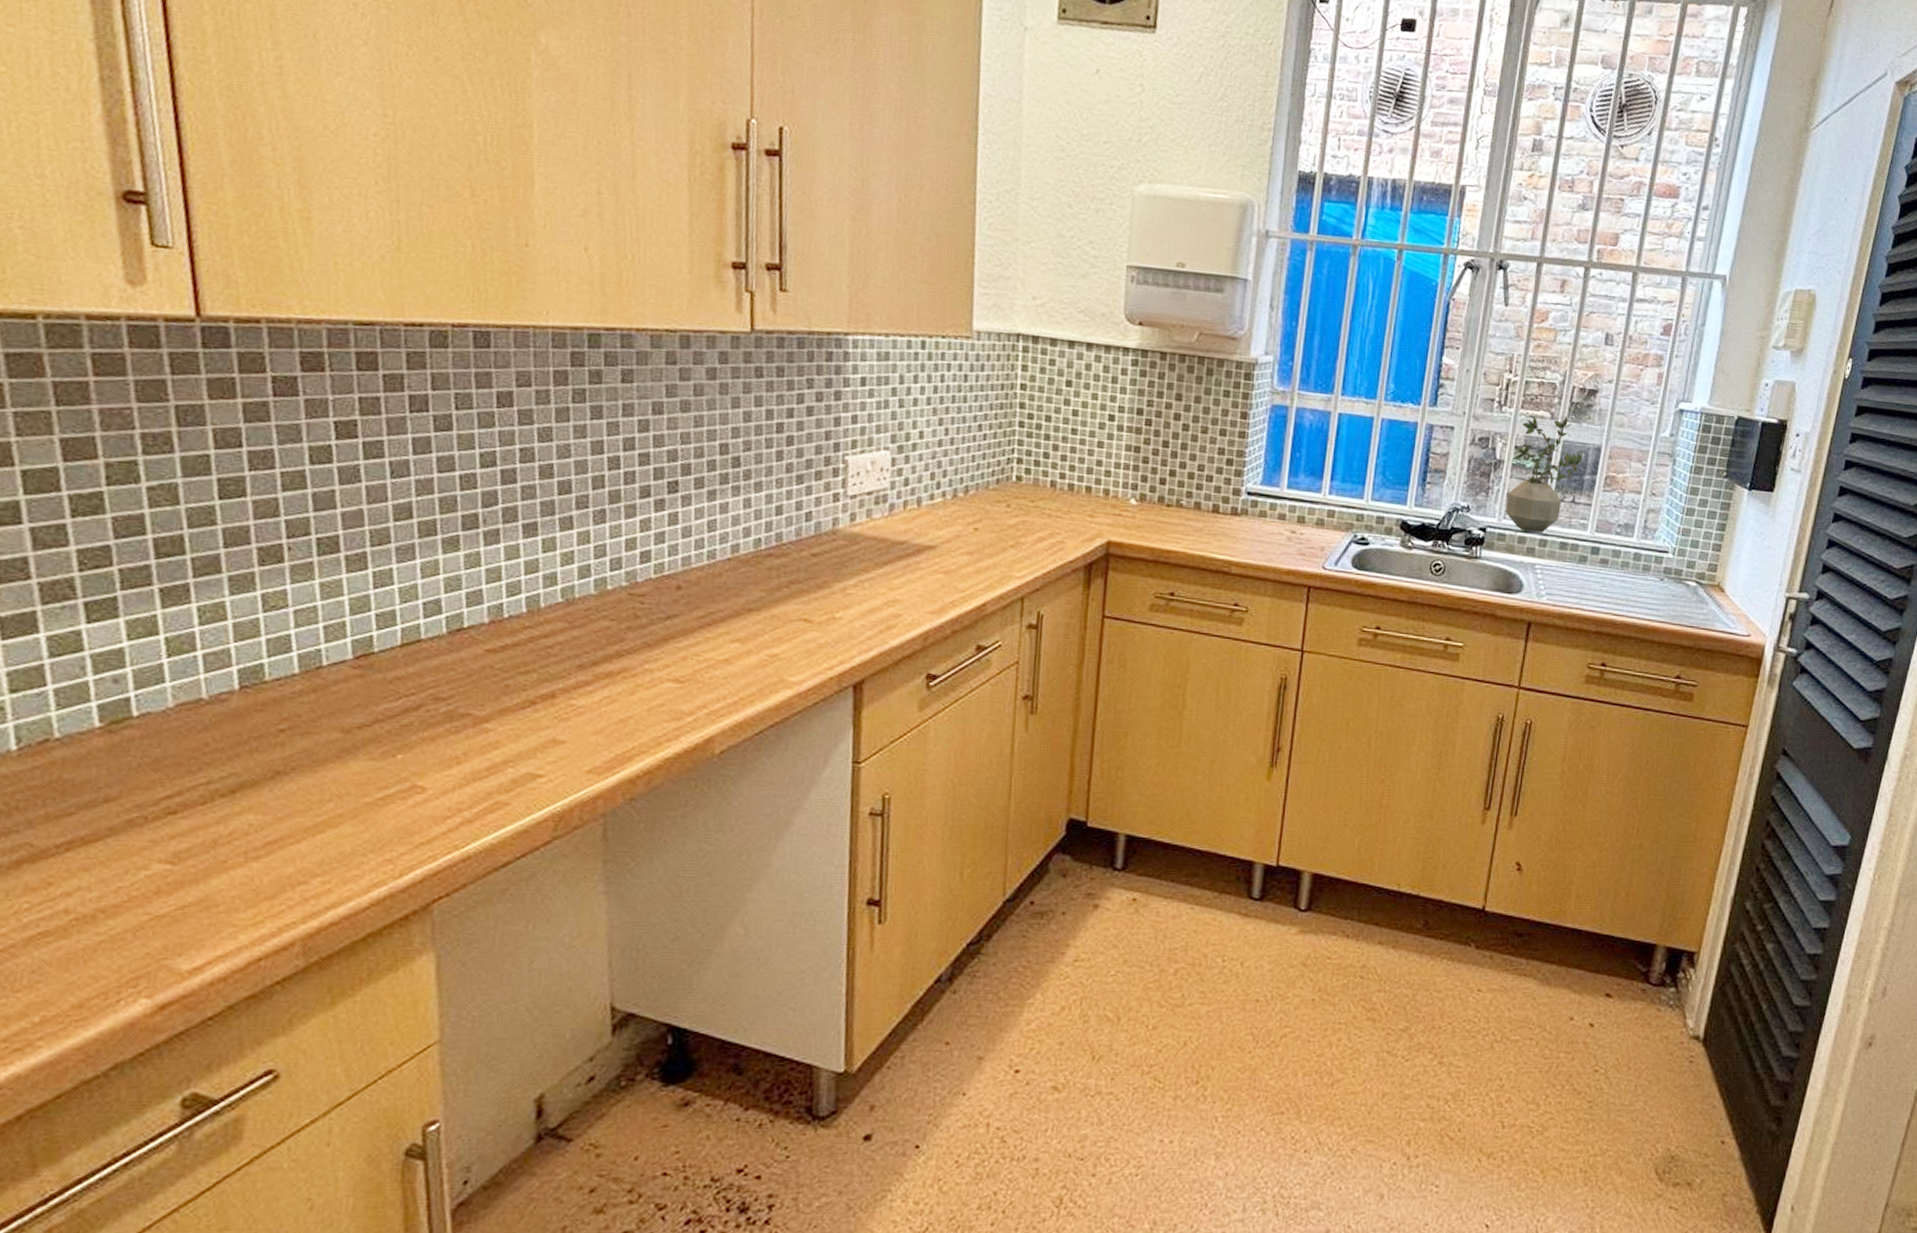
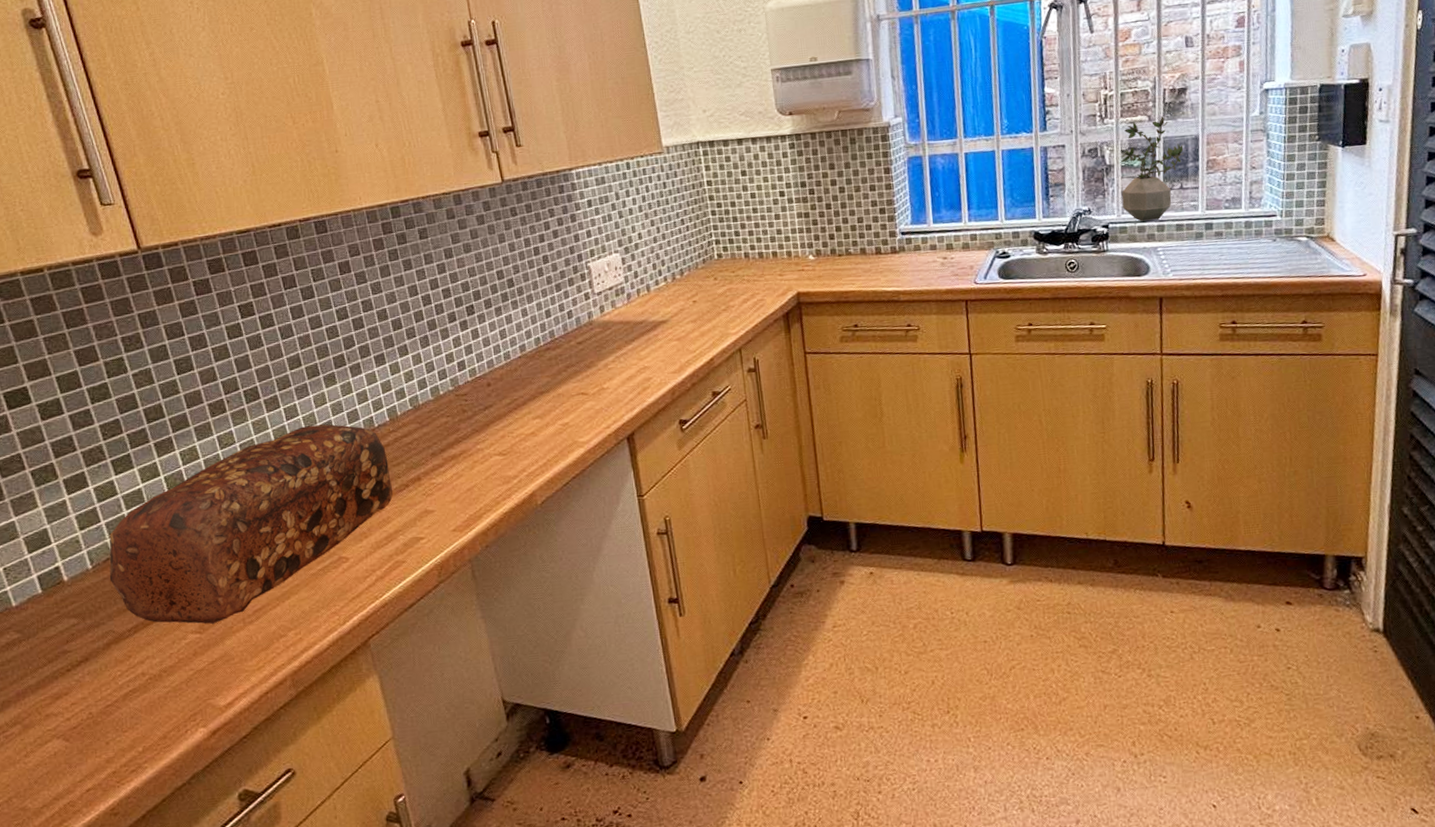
bread loaf: none [42,600,513,853] -> present [109,424,393,624]

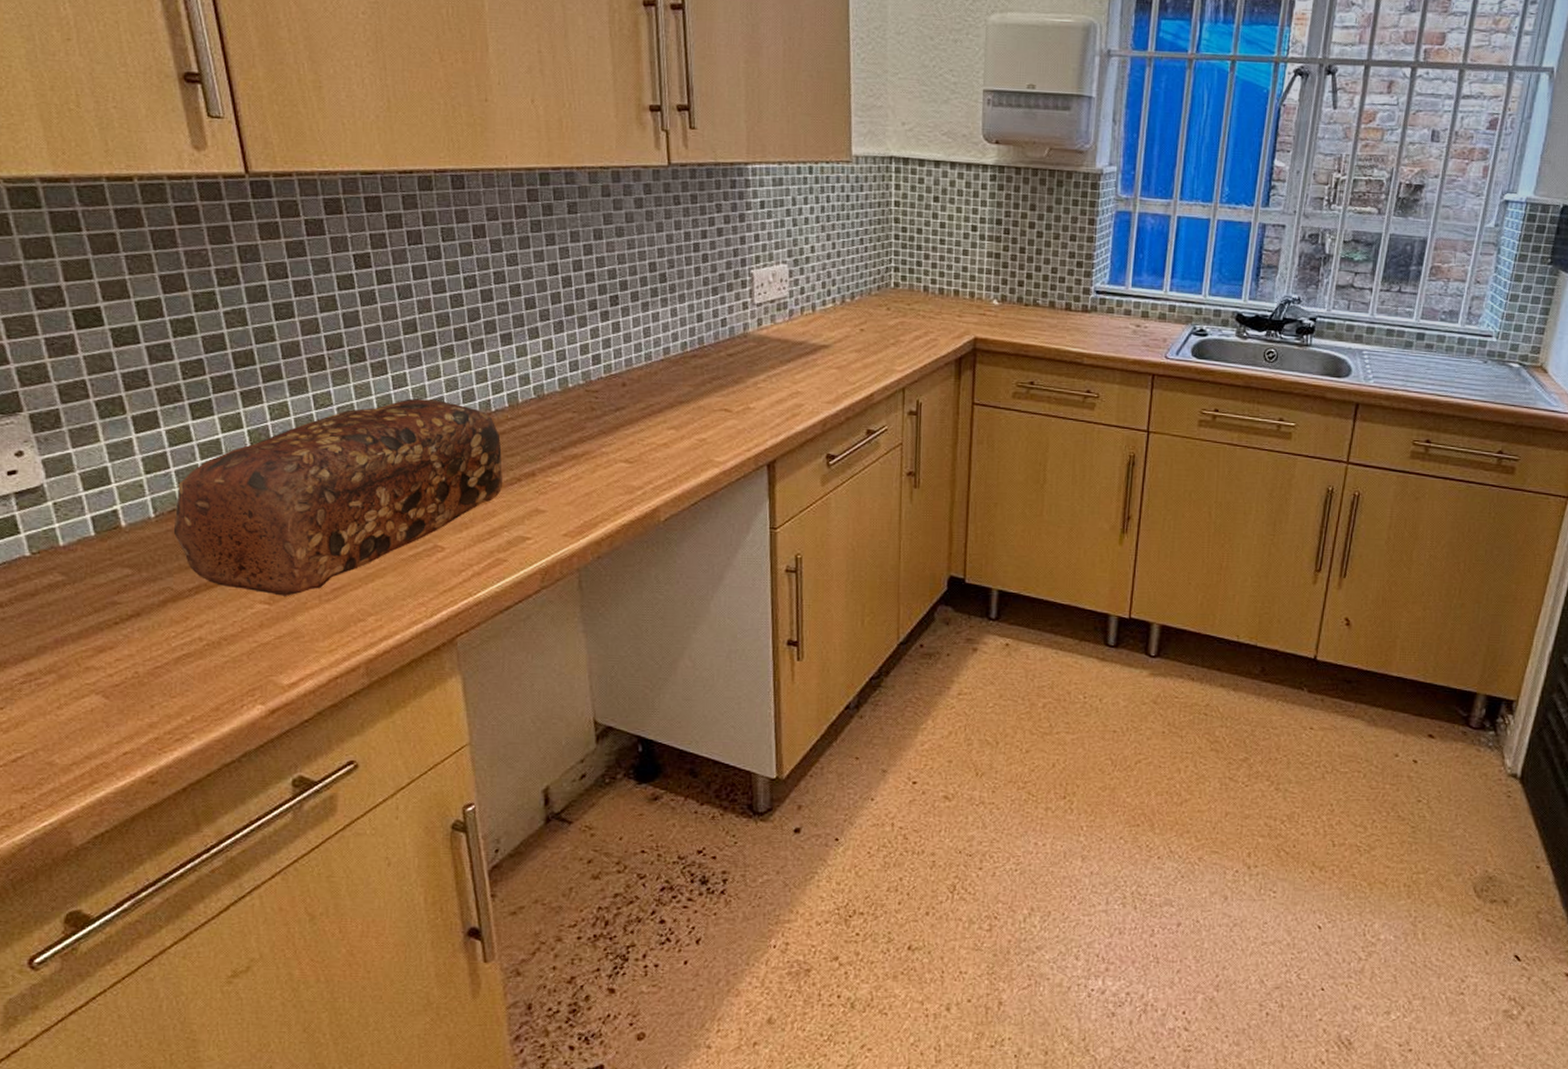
potted plant: present [1121,116,1184,221] -> none [1335,211,1409,321]

